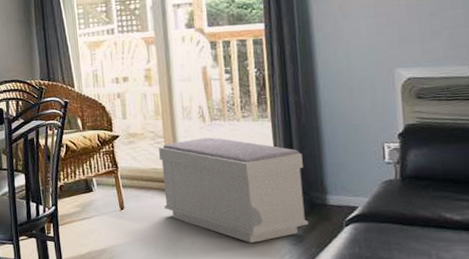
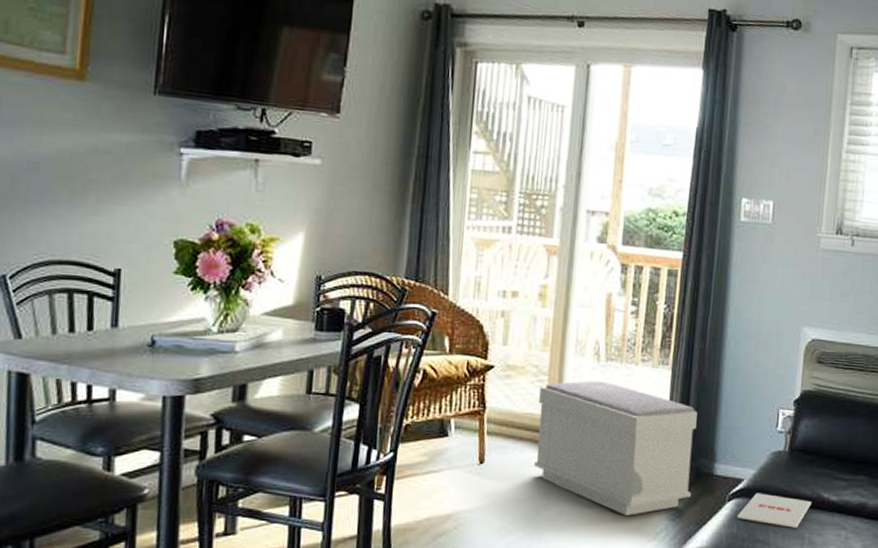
magazine: none [357,217,434,246] -> present [737,493,812,528]

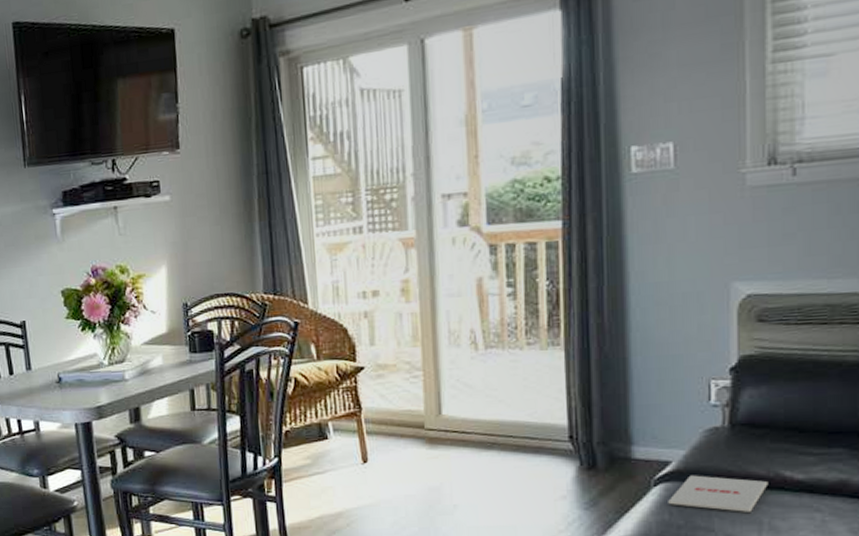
bench: present [534,380,698,516] -> none [416,370,606,506]

